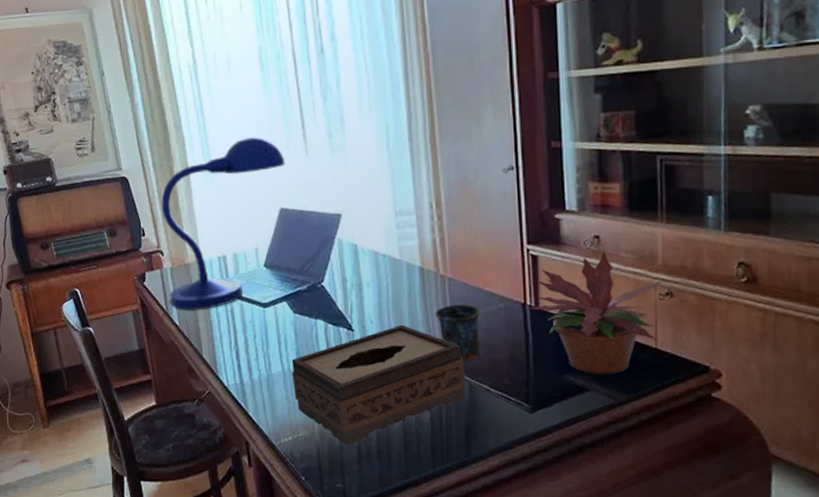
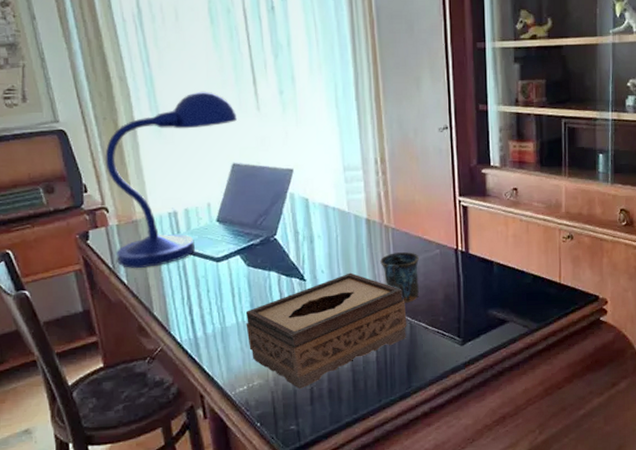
potted plant: present [529,250,664,374] -> none [460,201,567,308]

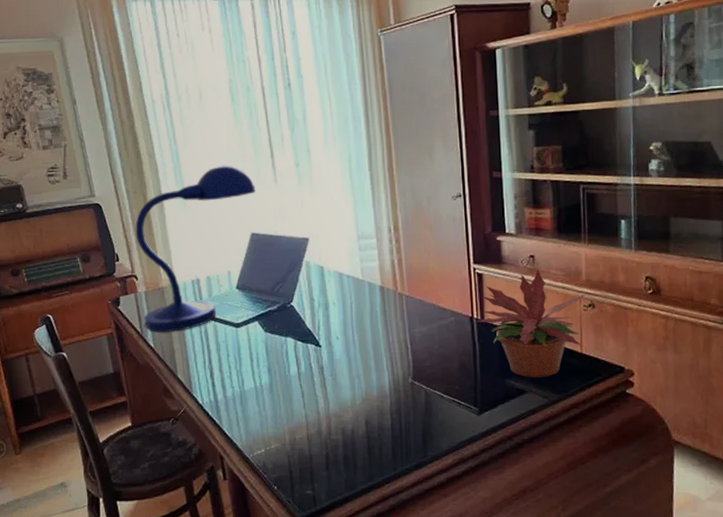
tissue box: present [245,272,407,389] -> none [263,339,422,454]
mug: present [380,252,419,303] -> none [394,319,434,371]
potted plant: none [460,201,567,308] -> present [476,268,587,378]

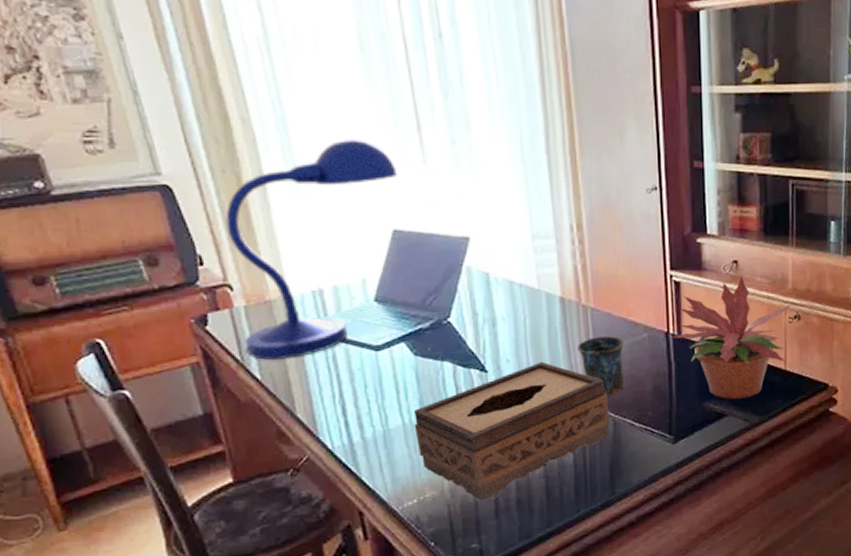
tissue box: none [263,339,422,454] -> present [413,361,610,501]
mug: none [394,319,434,371] -> present [577,336,624,396]

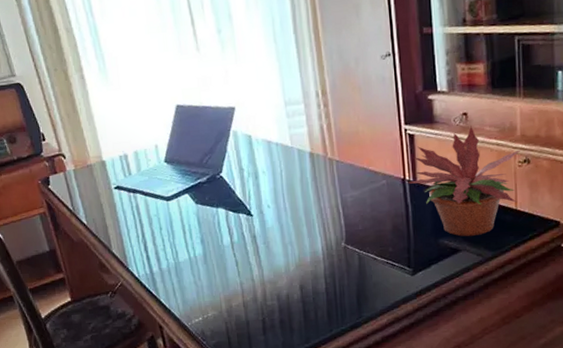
desk lamp: present [225,138,399,361] -> none [58,35,179,210]
tissue box: present [413,361,610,501] -> none [196,206,355,320]
mug: present [577,336,624,396] -> none [326,184,366,235]

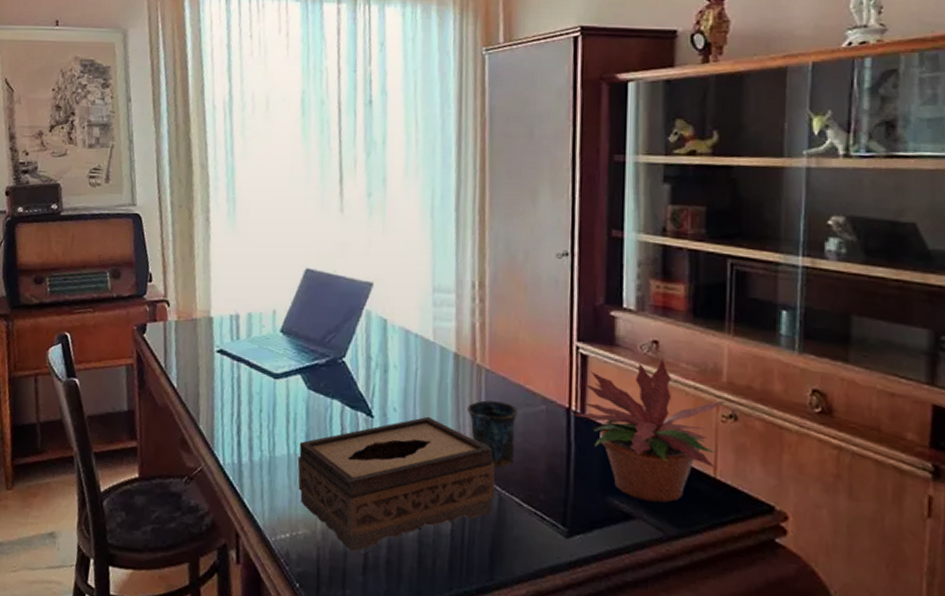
tissue box: none [196,206,355,320] -> present [297,416,495,552]
mug: none [326,184,366,235] -> present [467,400,518,468]

